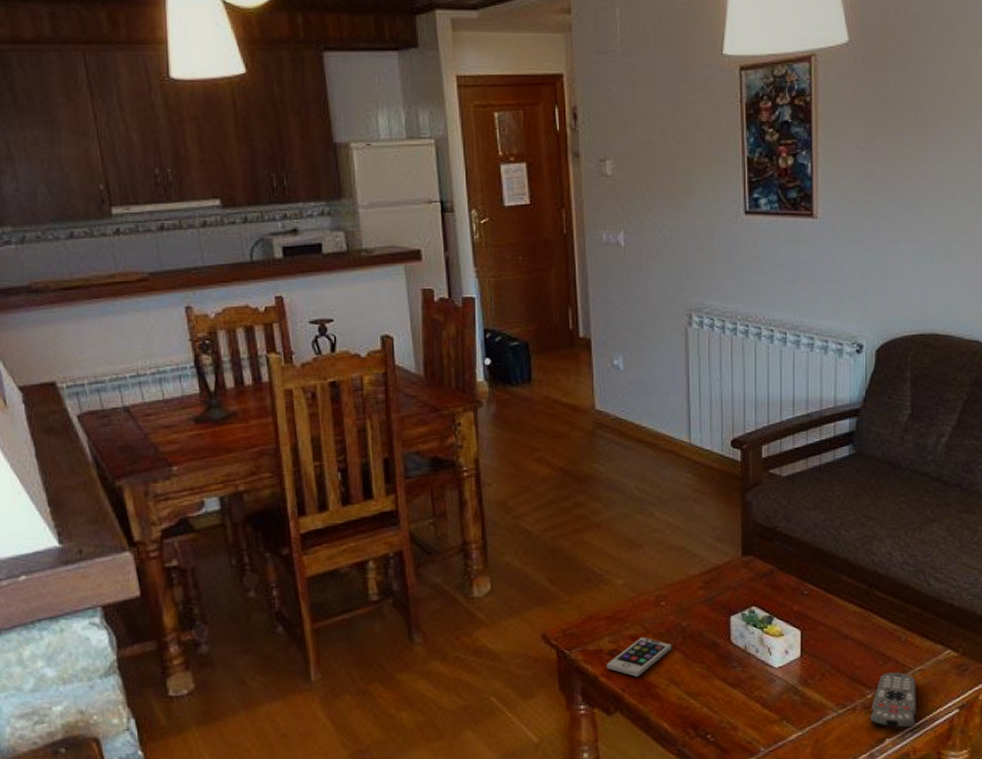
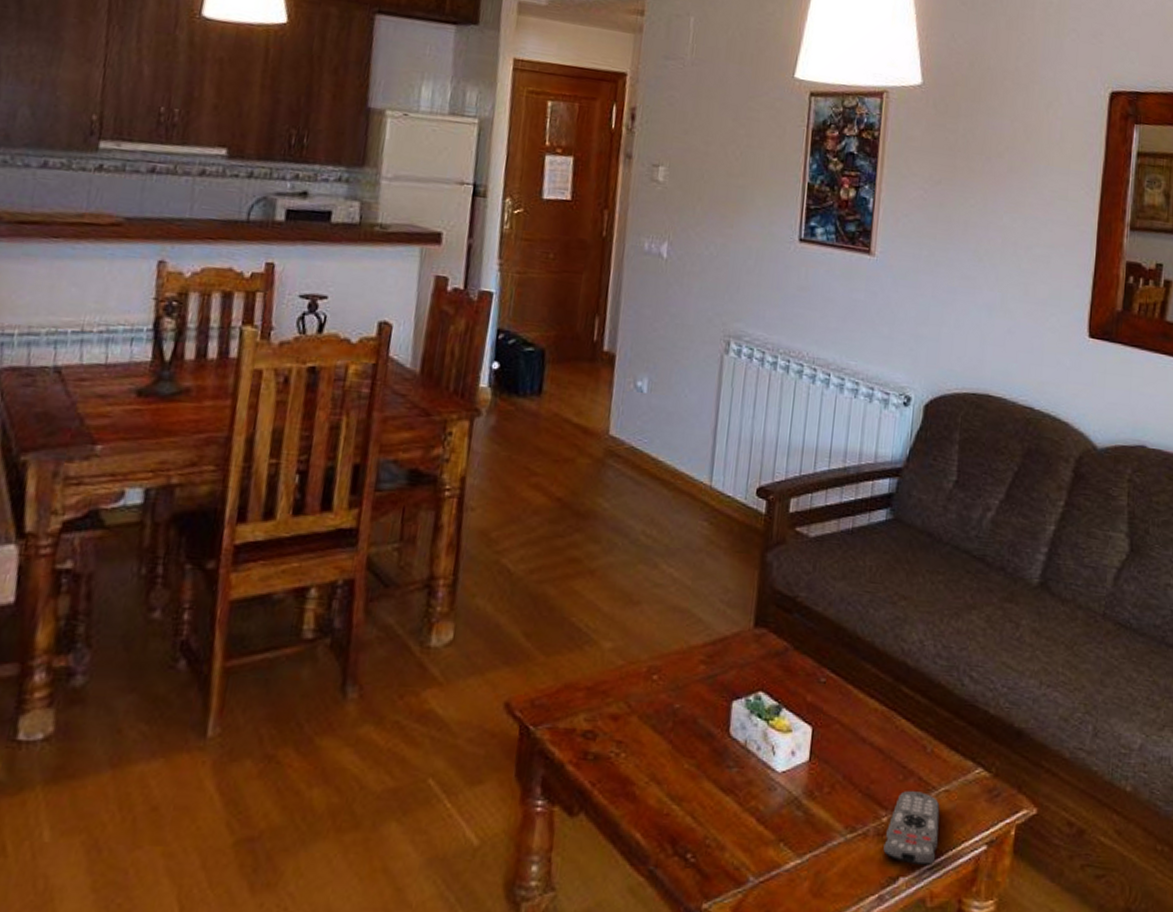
smartphone: present [606,636,672,677] -> none [576,717,659,769]

